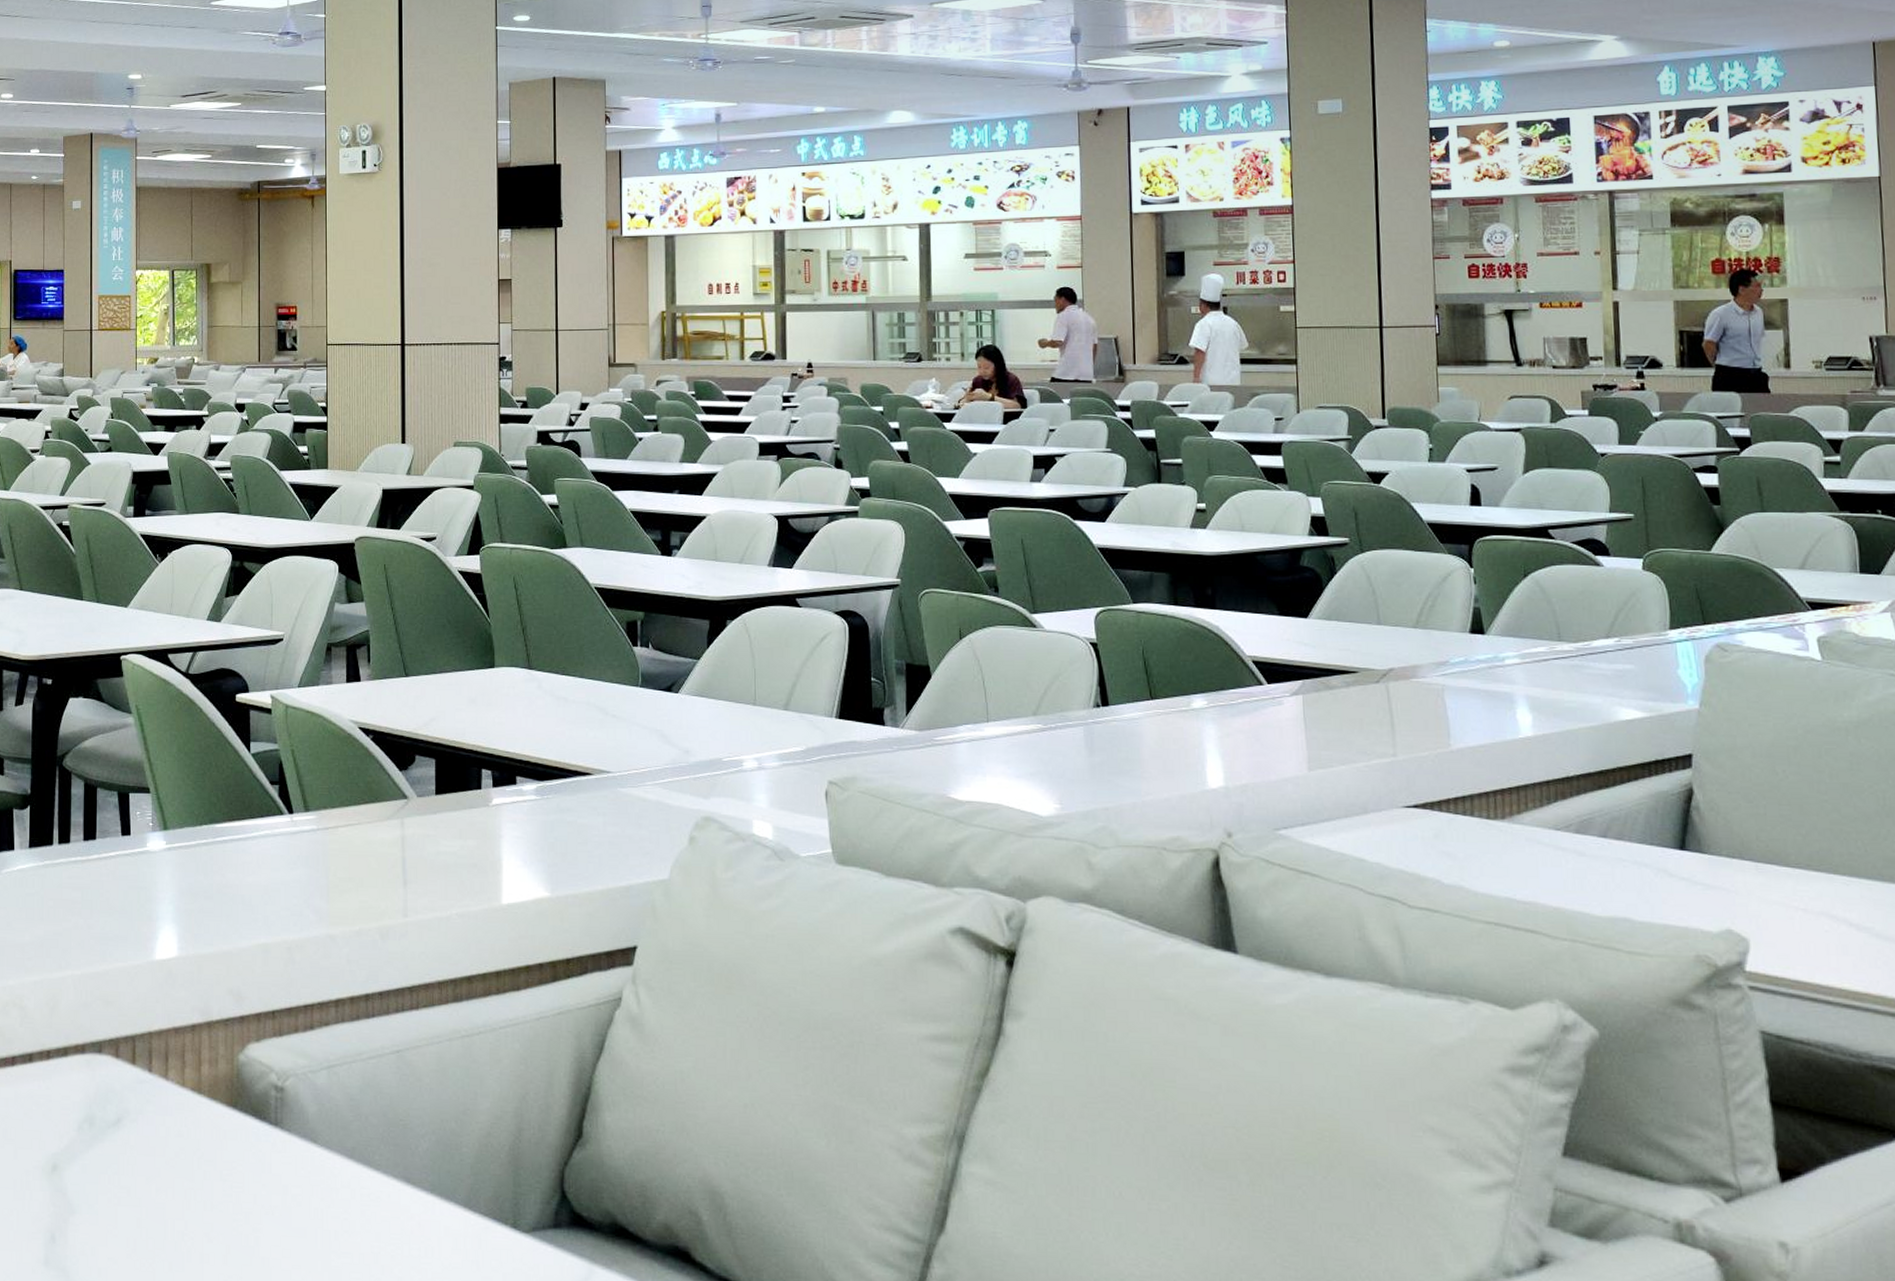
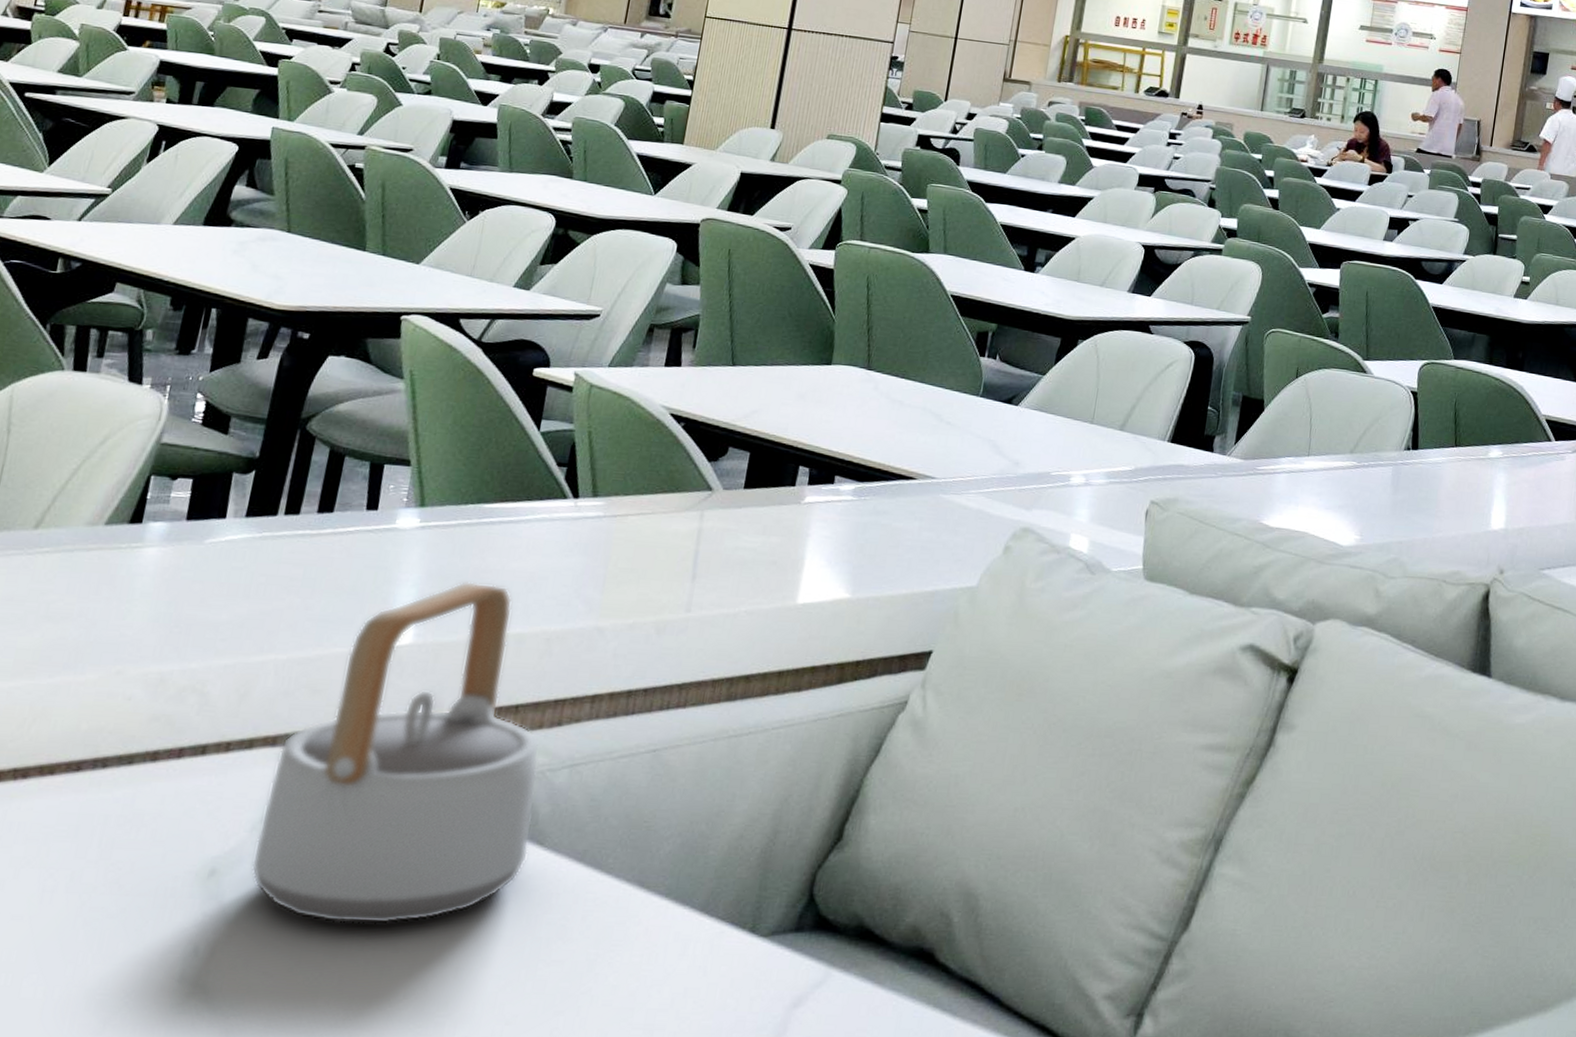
teapot: none [83,897,306,1216] -> present [251,581,540,925]

